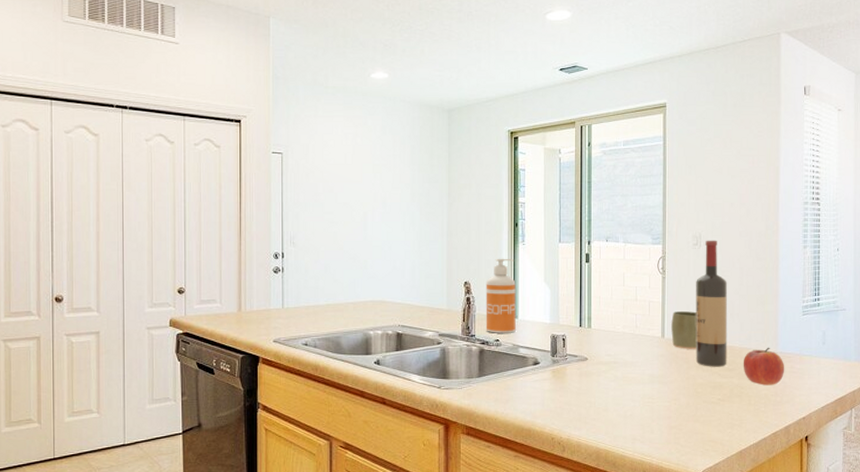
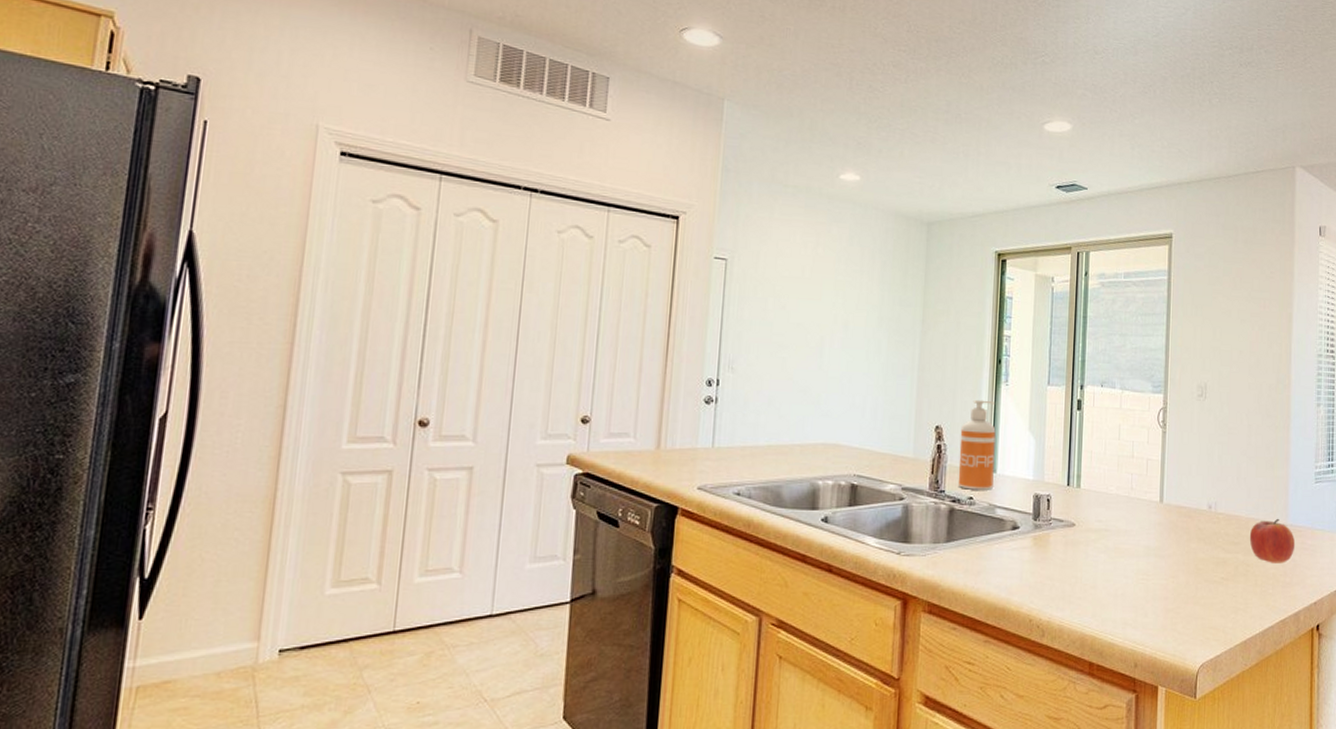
mug: present [671,311,697,349] -> none [1171,472,1200,518]
wine bottle: present [695,240,728,367] -> none [1197,391,1235,540]

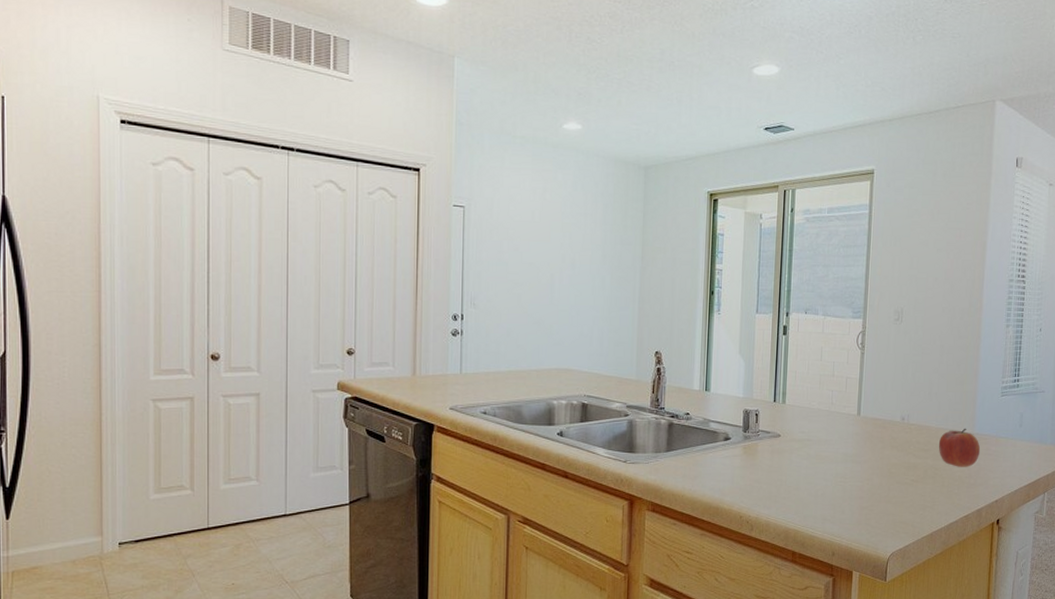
soap dispenser: present [958,399,996,490] -> none [676,327,709,407]

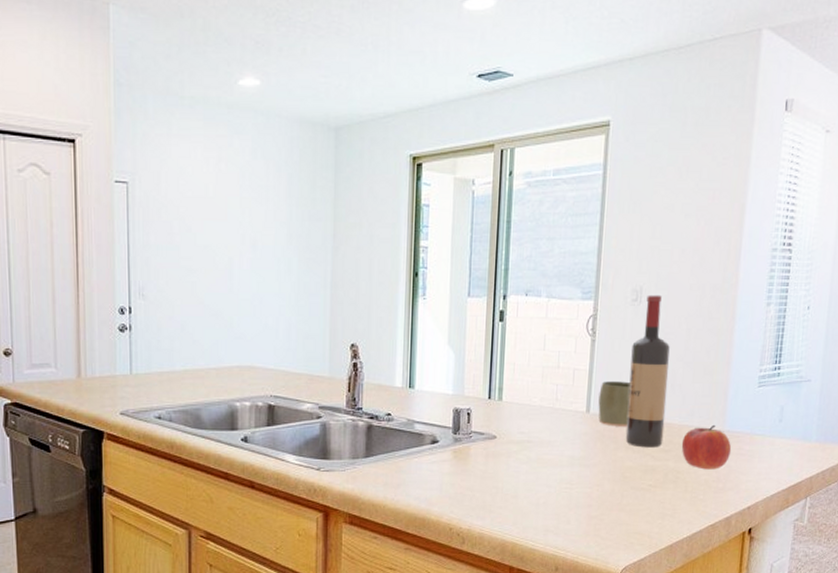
mug: none [867,389,895,428] -> present [598,381,631,426]
wine bottle: none [891,315,927,447] -> present [625,294,670,448]

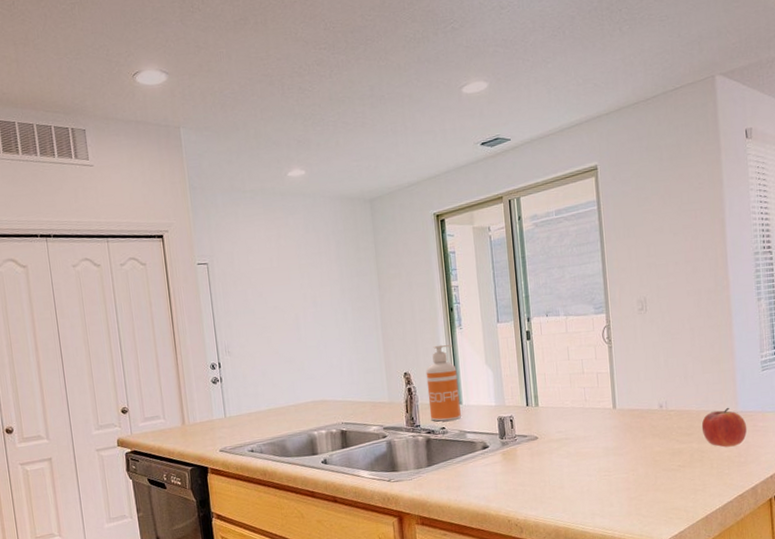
soap dispenser: none [375,315,413,406] -> present [425,344,461,422]
mug: present [598,381,631,426] -> none [622,378,651,418]
wine bottle: present [625,294,670,448] -> none [645,302,685,434]

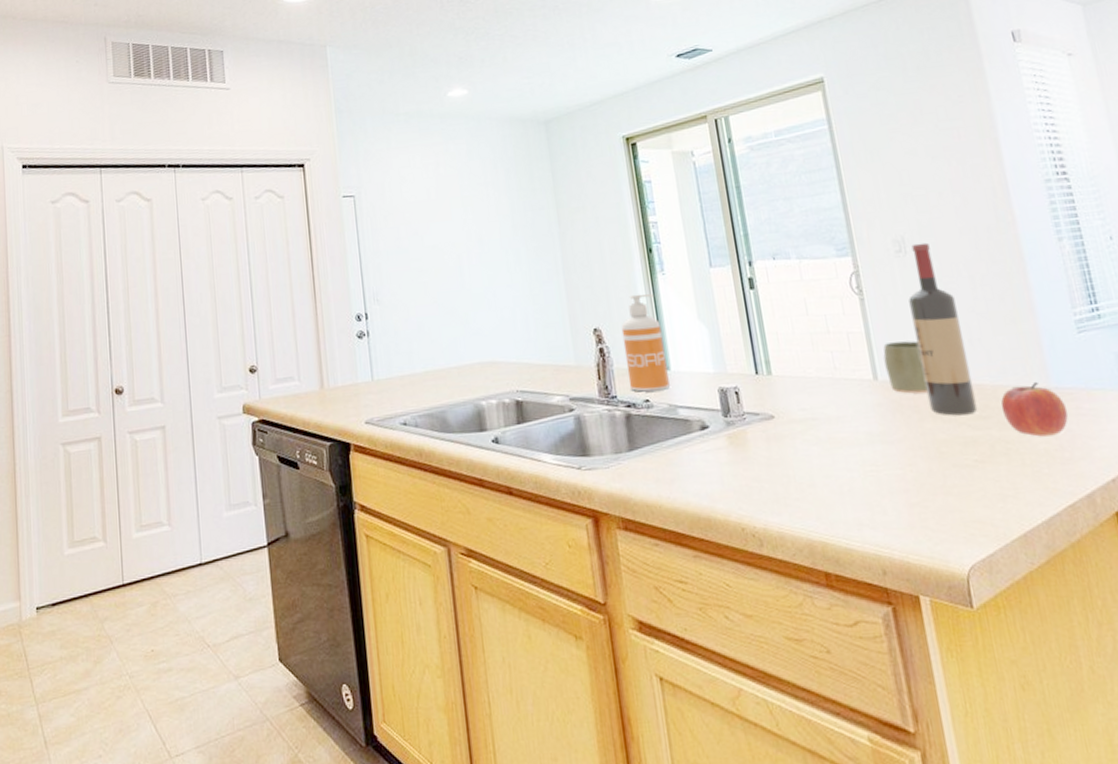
mug: none [622,378,651,418] -> present [883,340,928,394]
wine bottle: none [645,302,685,434] -> present [908,242,978,416]

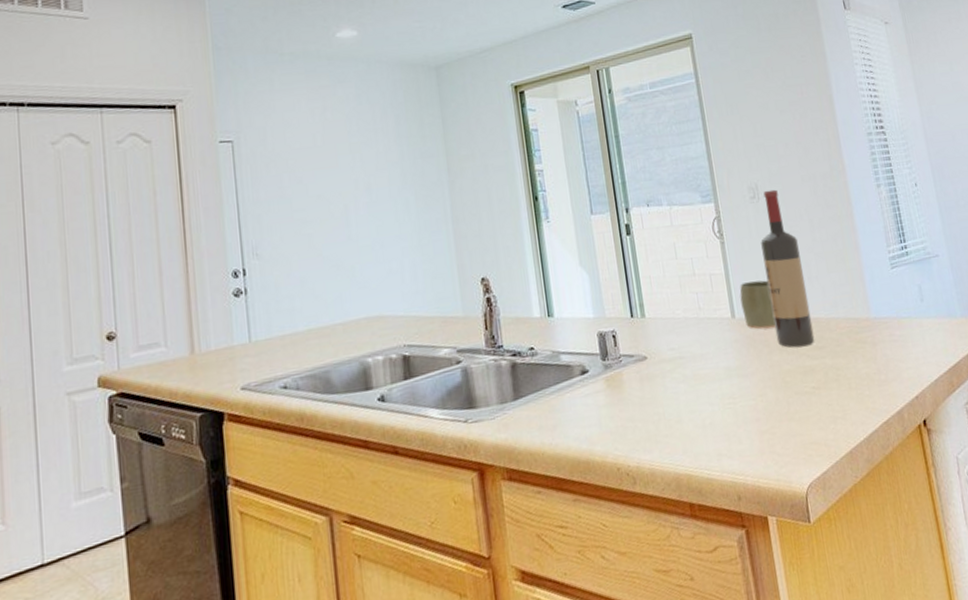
soap dispenser: present [621,294,670,392] -> none [507,242,553,340]
fruit: present [1000,381,1069,437] -> none [833,313,884,363]

